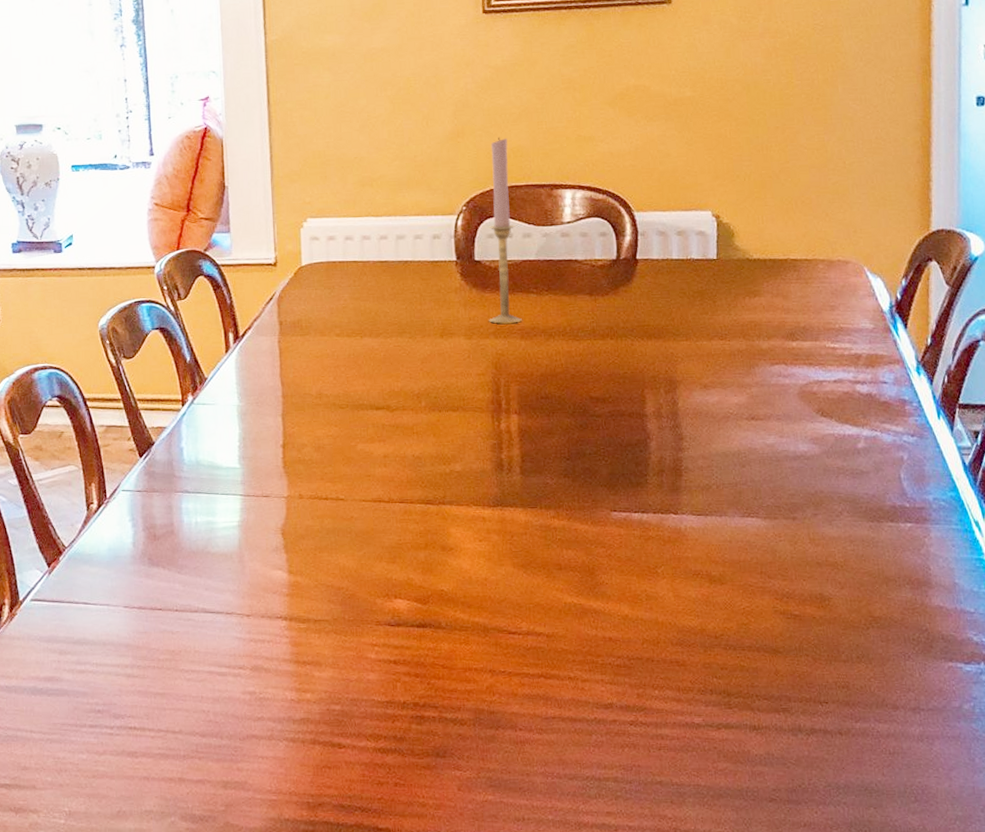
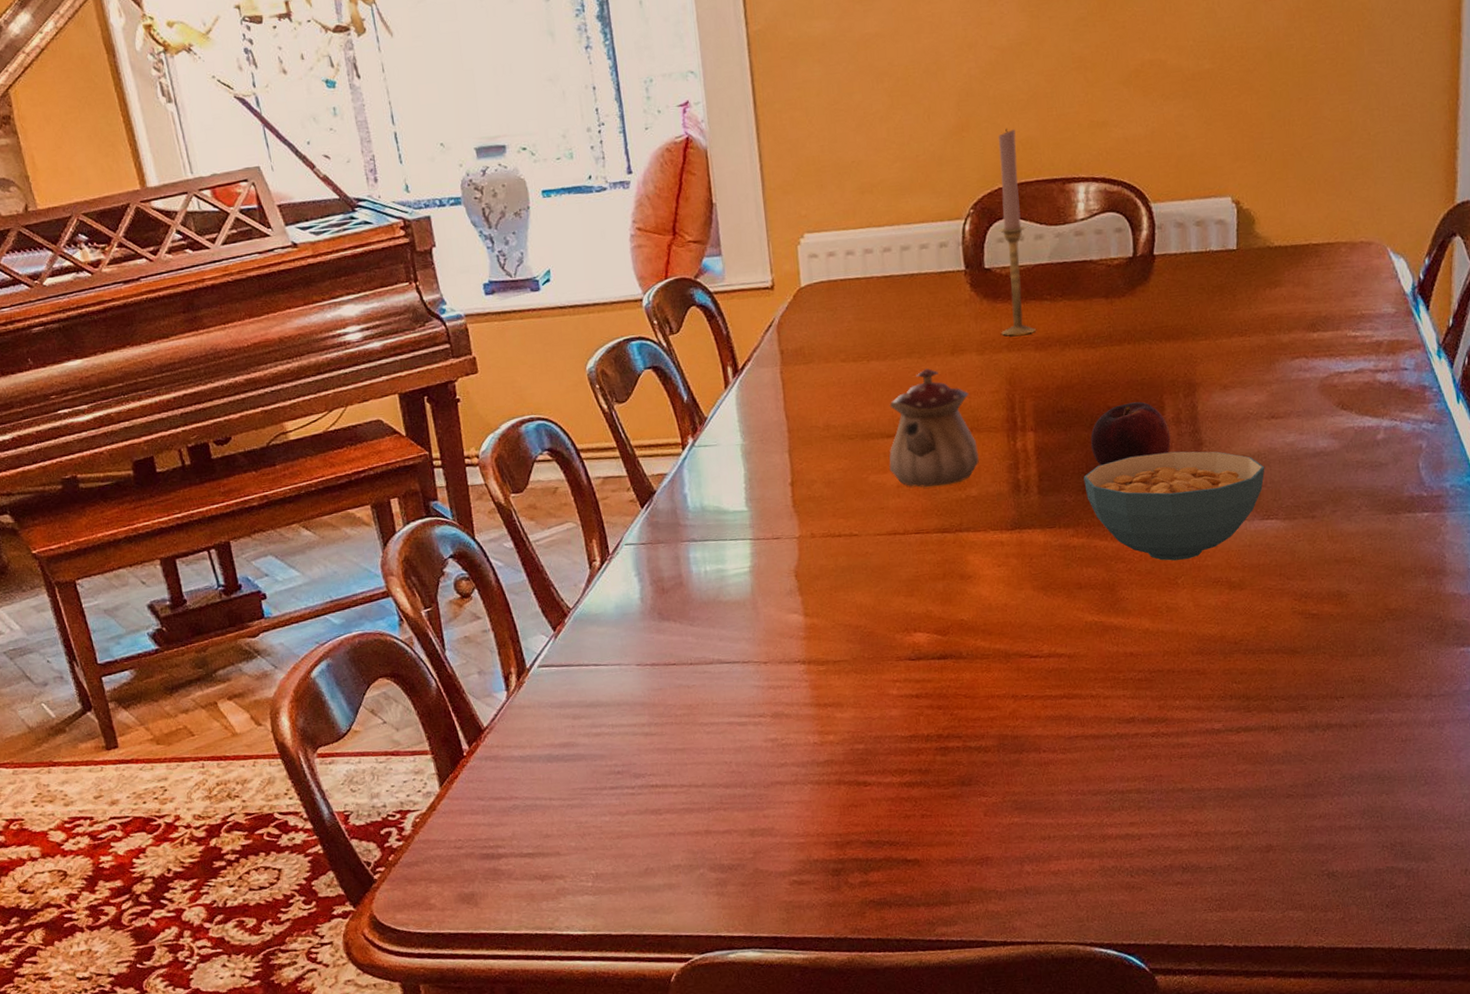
teapot: none [377,348,464,460] -> present [889,368,979,487]
cereal bowl: none [565,444,745,550] -> present [1083,451,1265,561]
fruit: none [572,394,652,452] -> present [1090,401,1171,466]

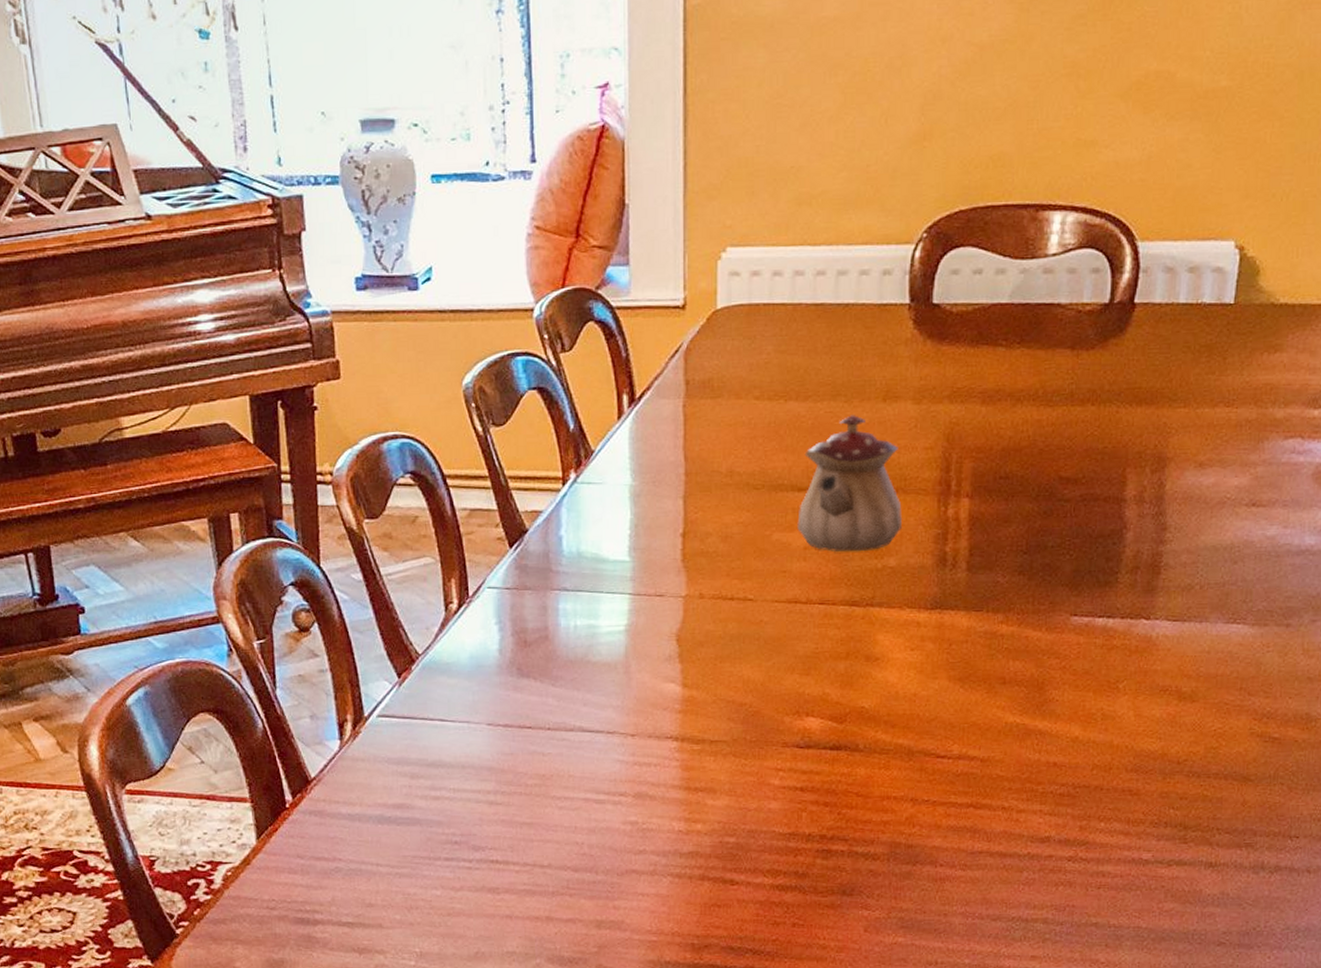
candlestick: present [997,129,1036,335] -> none [944,141,987,385]
cereal bowl: present [1083,451,1265,561] -> none [1022,535,1237,661]
fruit: present [1090,401,1171,466] -> none [1034,474,1130,544]

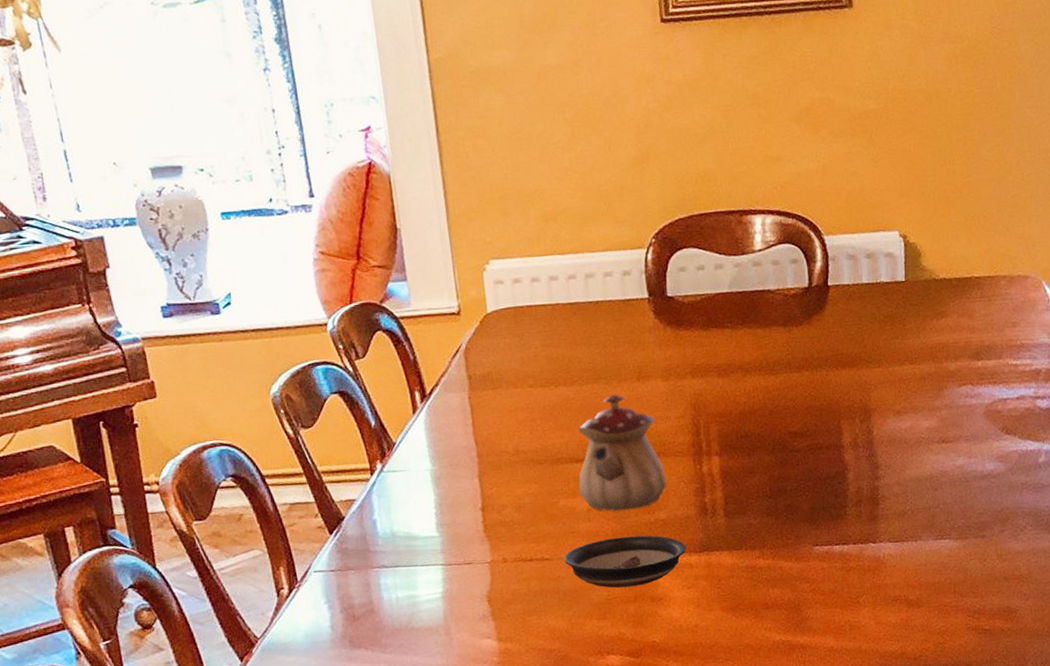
saucer: none [770,582,916,642] -> present [564,535,687,588]

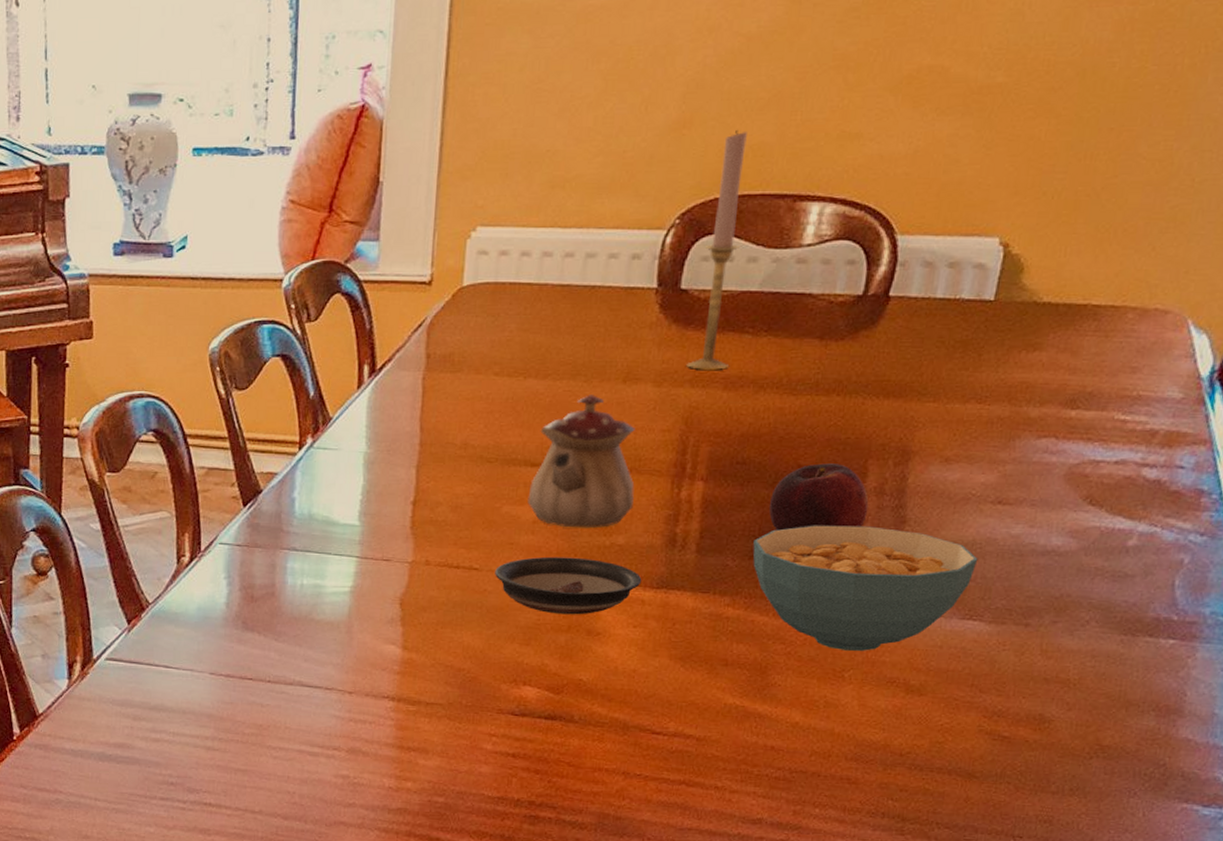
candlestick: none [677,161,718,362] -> present [686,131,747,370]
cereal bowl: none [767,474,938,581] -> present [753,525,978,651]
fruit: none [773,426,849,489] -> present [768,463,869,531]

